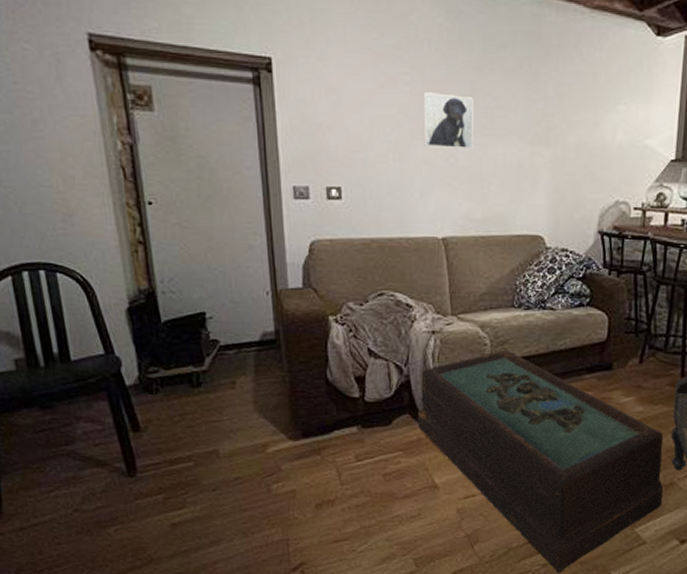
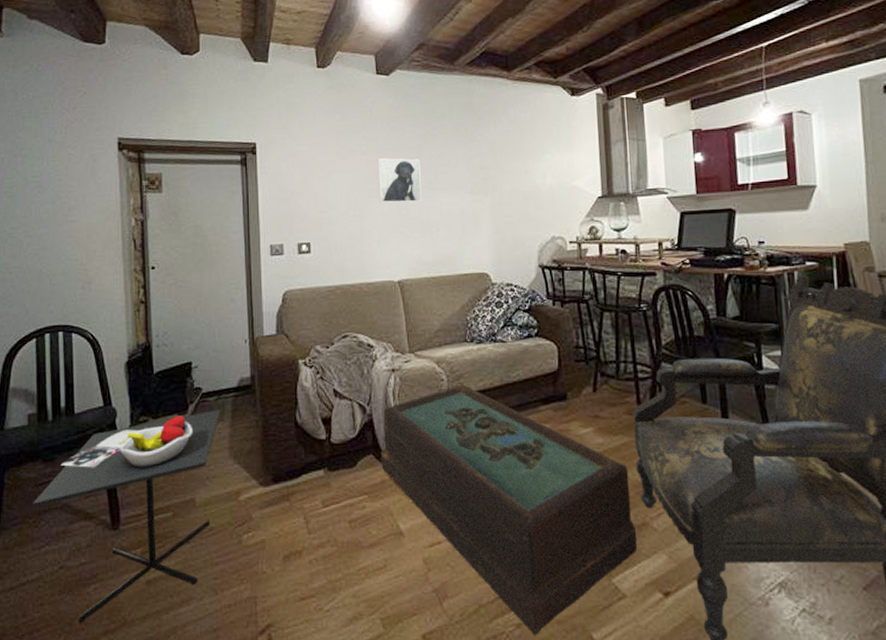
kitchen table: none [33,363,242,560] -> present [32,410,220,623]

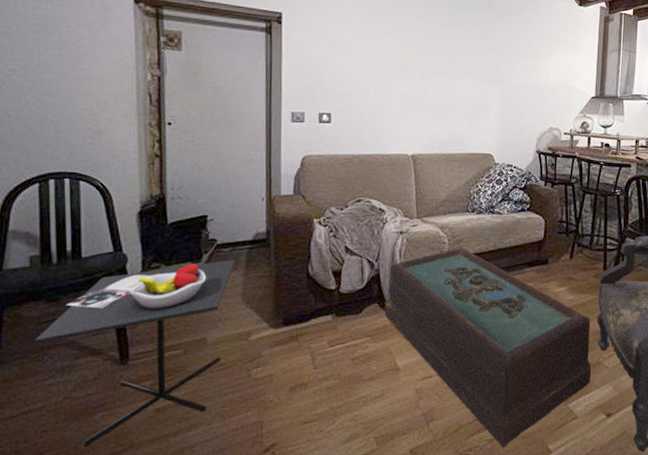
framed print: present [378,158,422,203] -> none [400,42,440,86]

